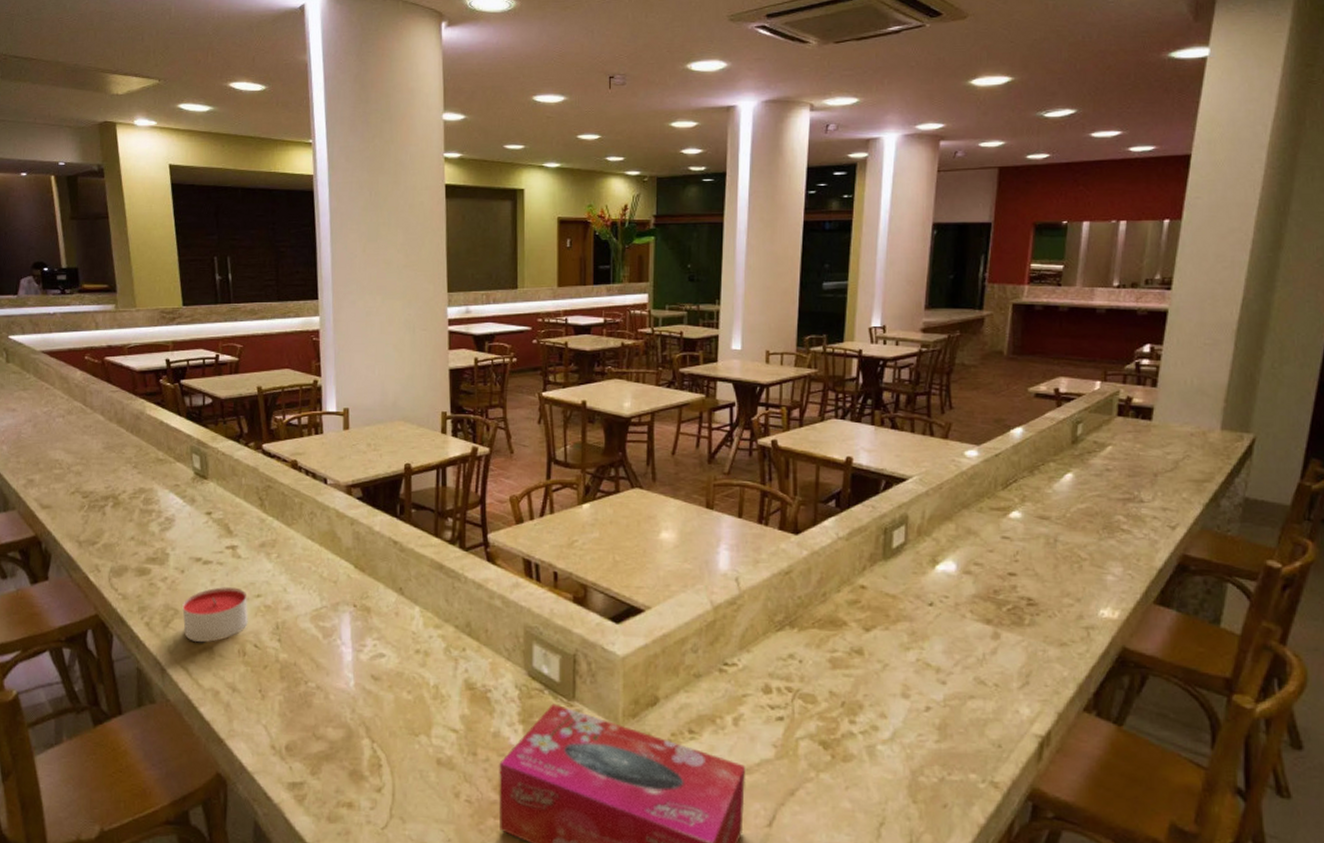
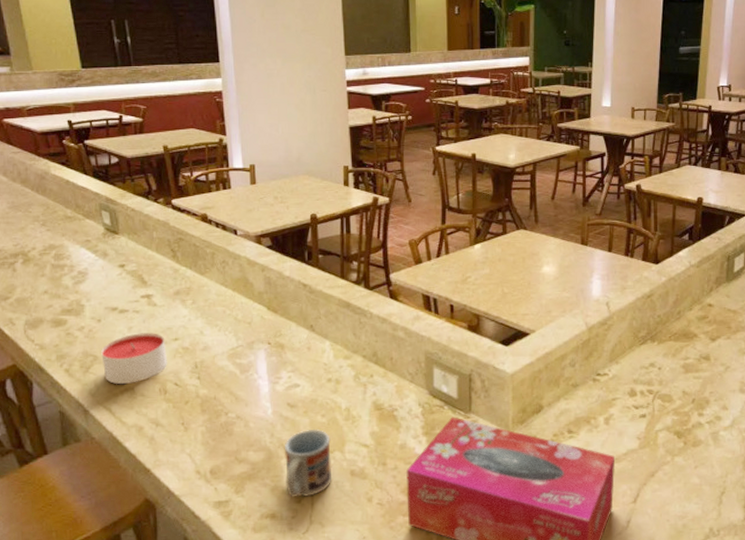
cup: none [365,706,417,786] -> present [284,428,332,498]

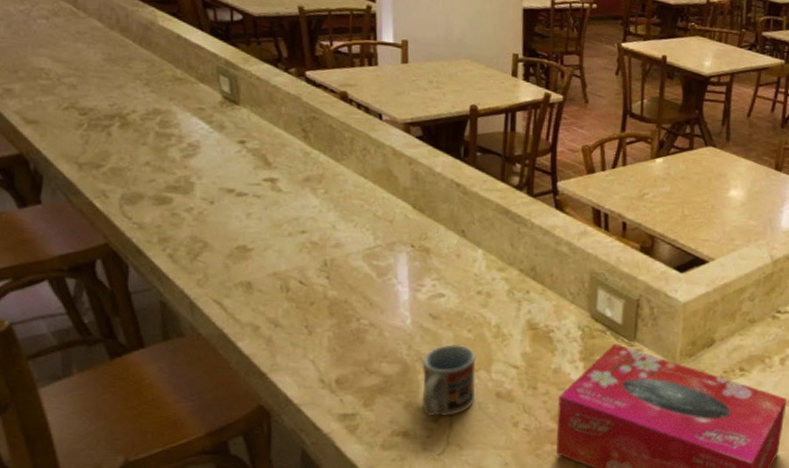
candle: present [101,333,167,385] -> none [213,221,292,278]

